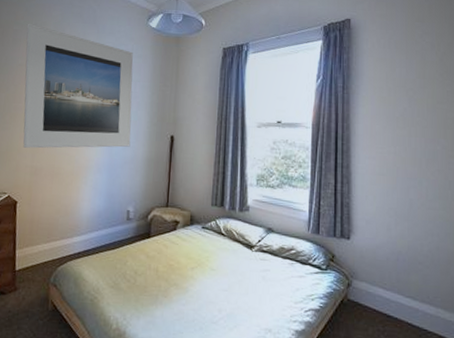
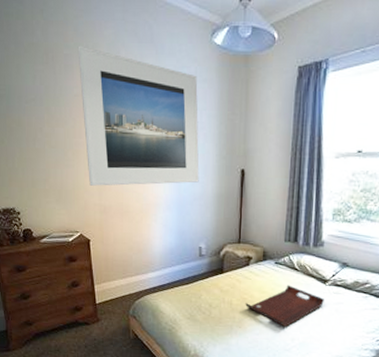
serving tray: none [171,250,251,296] -> present [245,285,324,327]

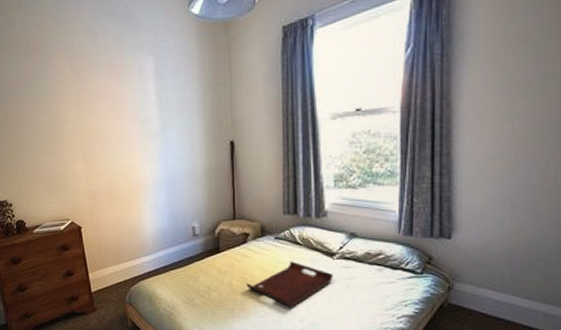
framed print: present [77,45,199,186] -> none [56,32,187,172]

